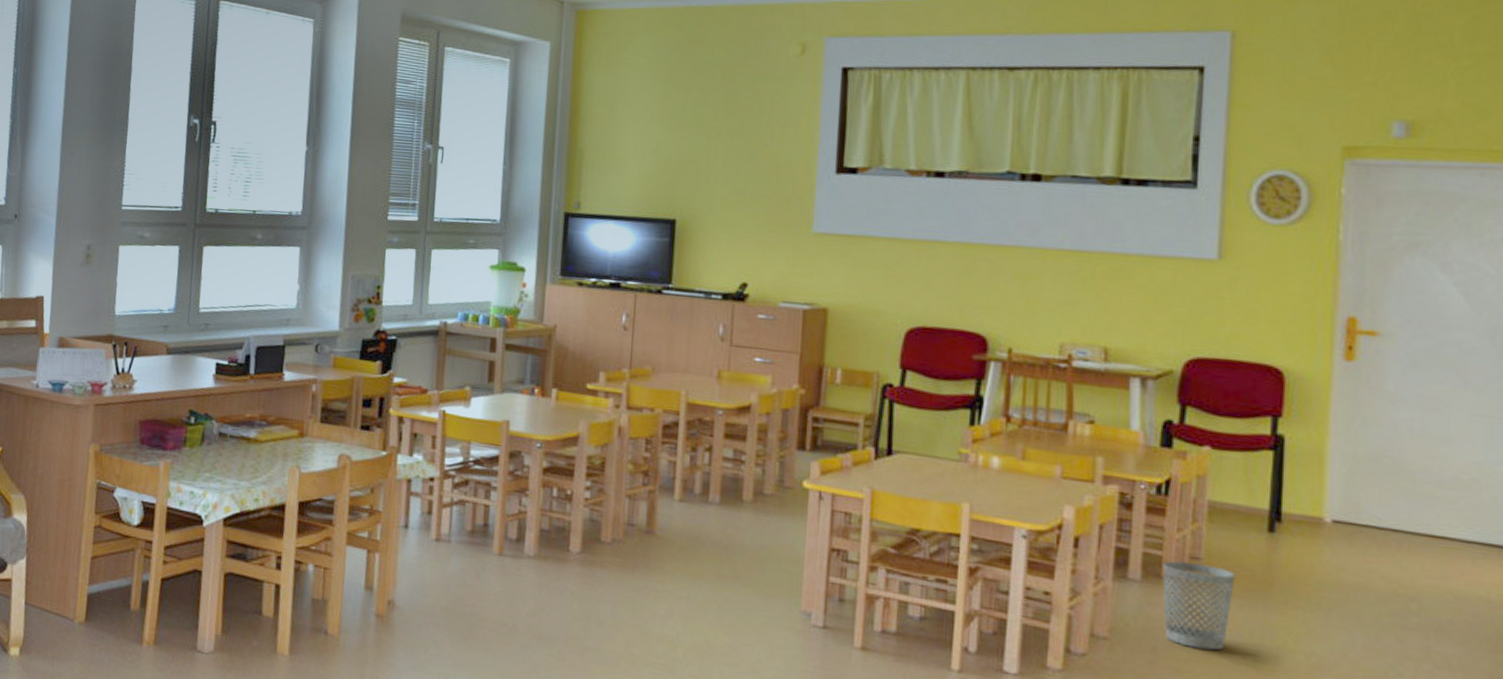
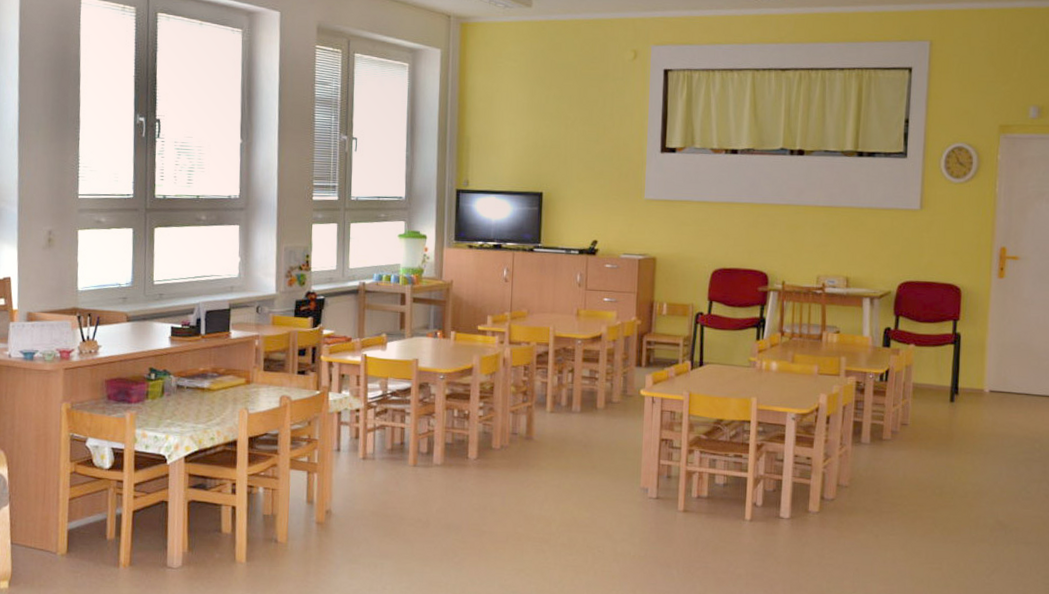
wastebasket: present [1163,560,1235,651] -> none [884,428,929,488]

